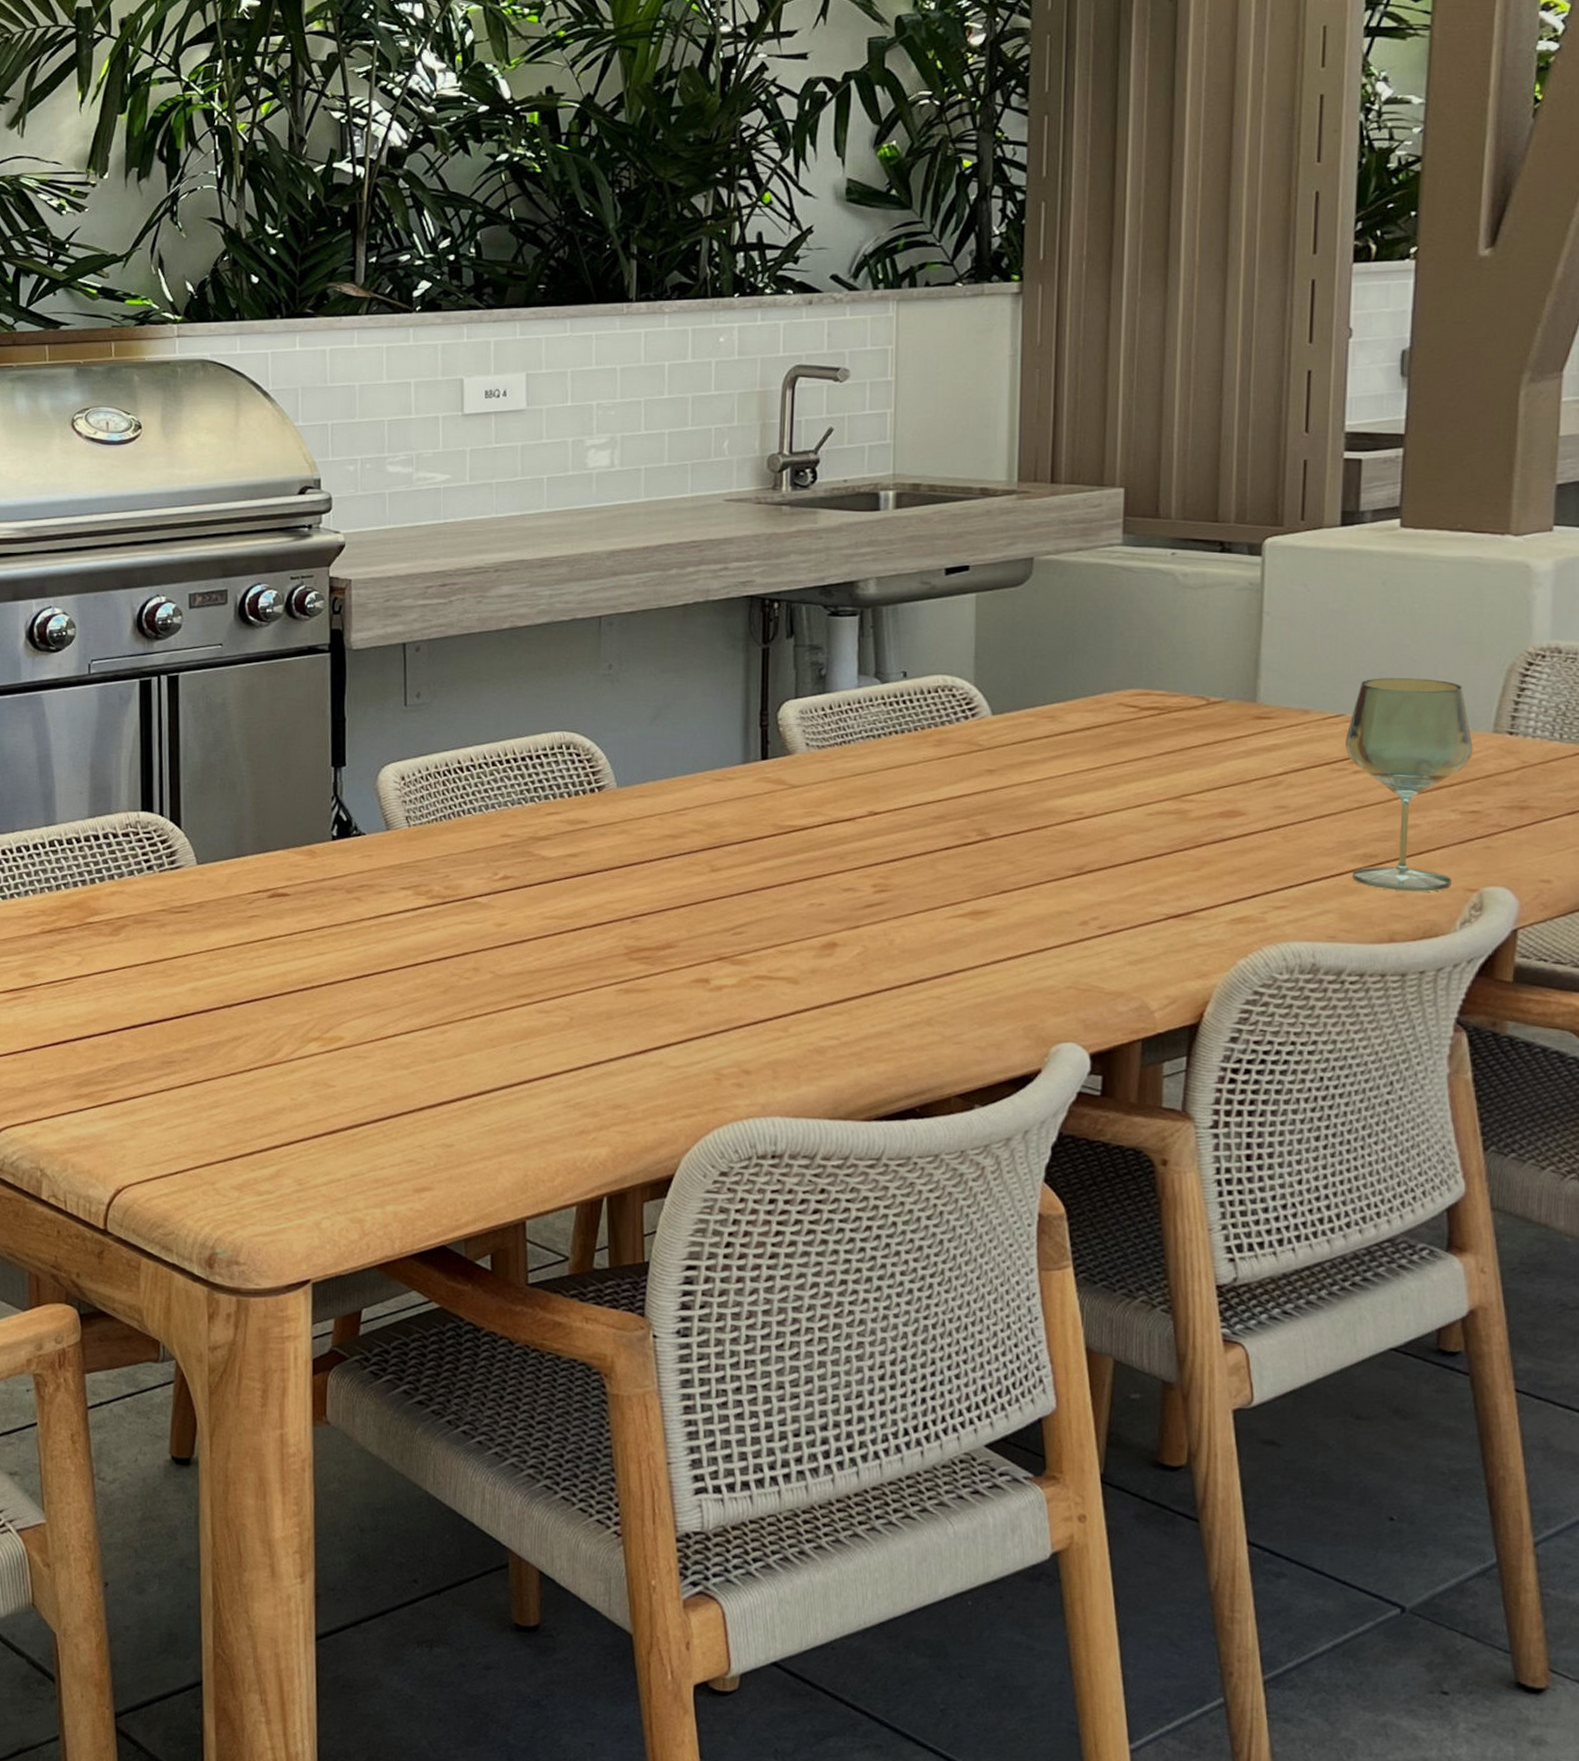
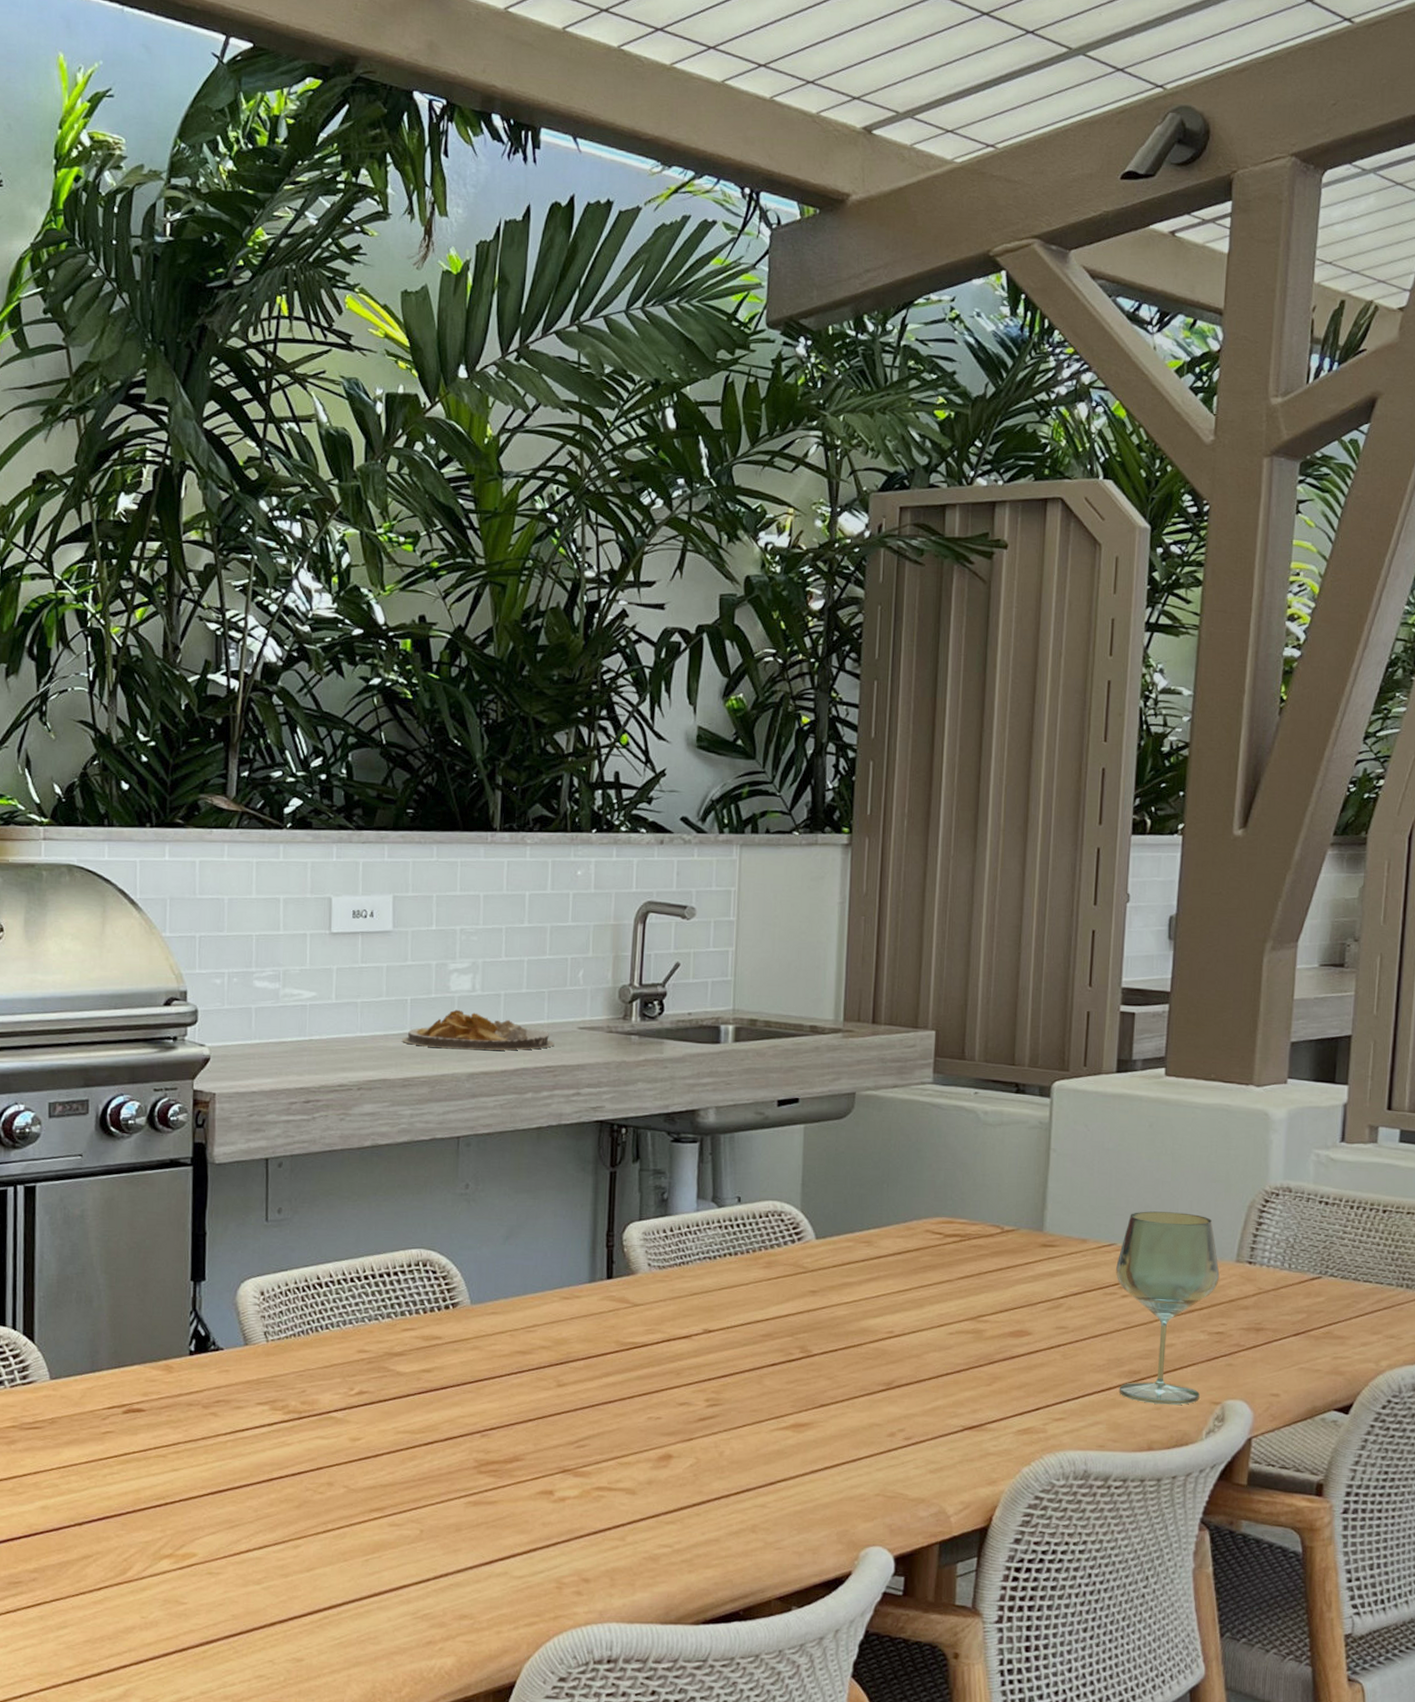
platter: none [539,486,699,527] -> present [402,1009,555,1051]

